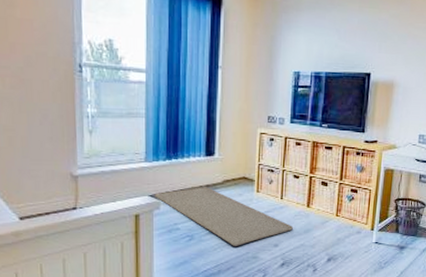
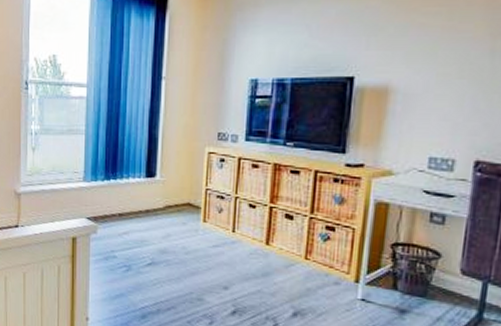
rug: present [154,187,293,246] -> none [92,212,247,284]

